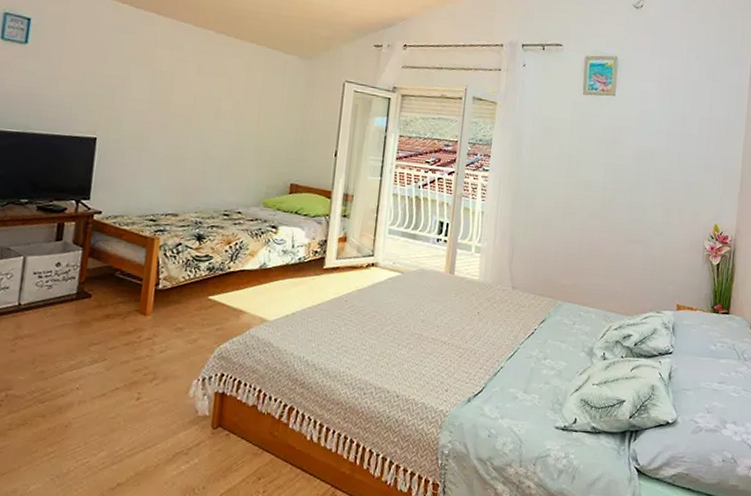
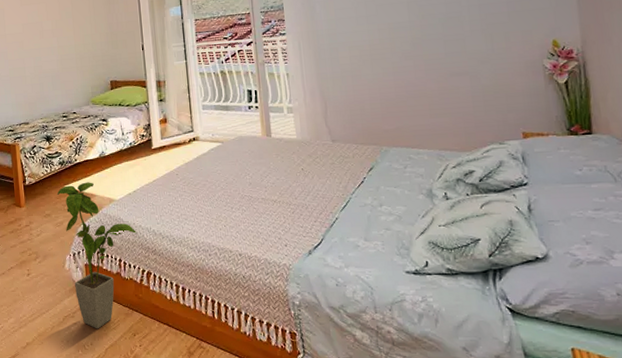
house plant: none [195,295,286,470] -> present [56,182,137,329]

